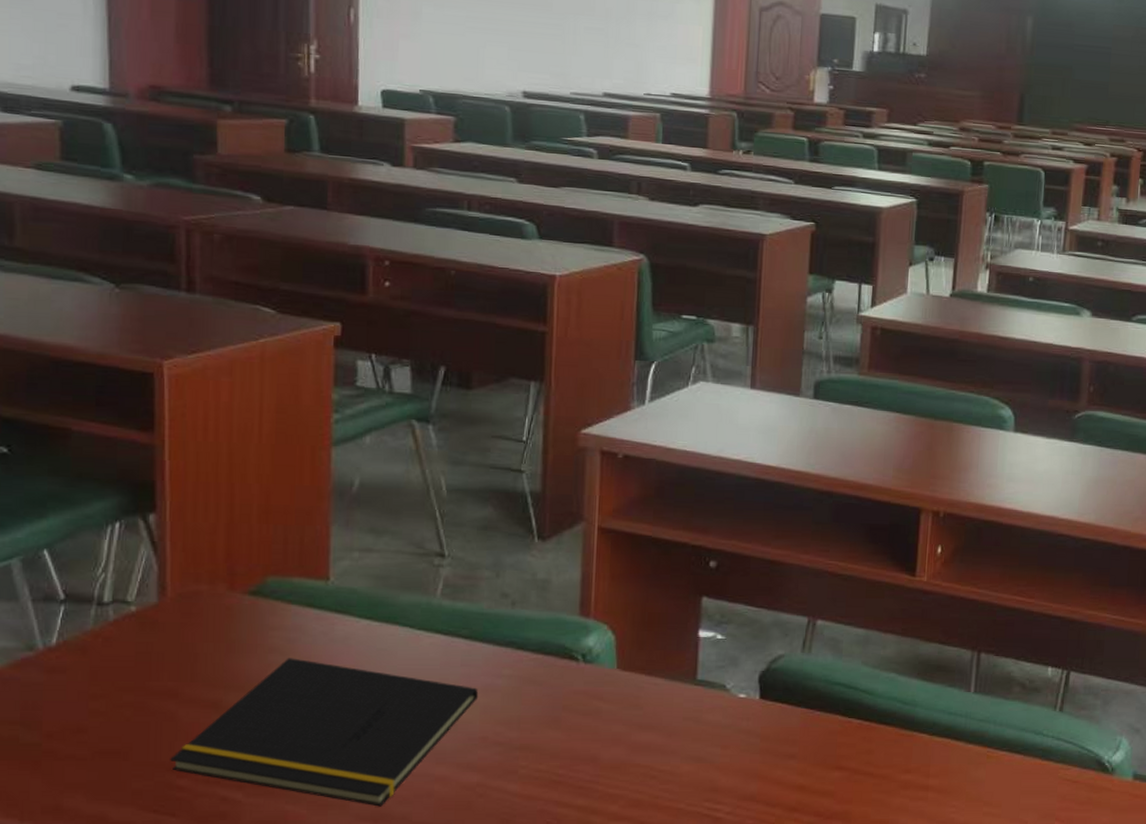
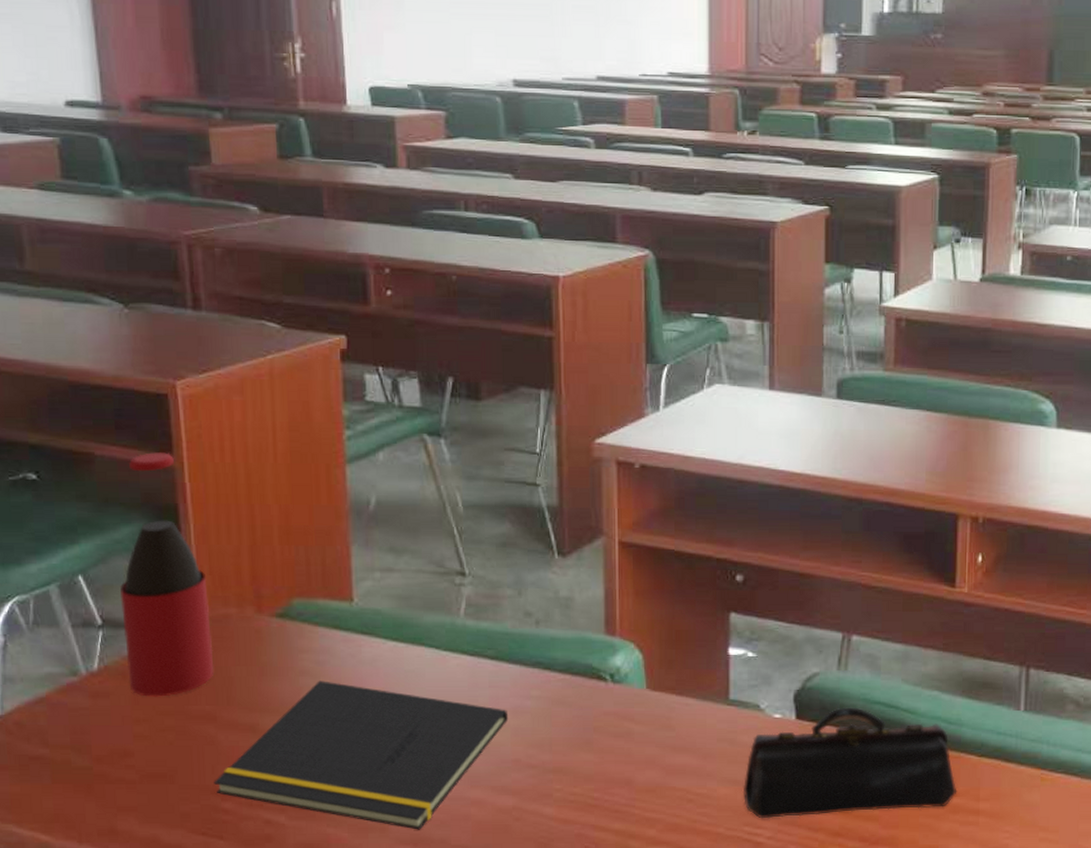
bottle: none [86,429,181,673] -> present [120,452,215,697]
pencil case: none [705,688,909,795] -> present [742,707,957,819]

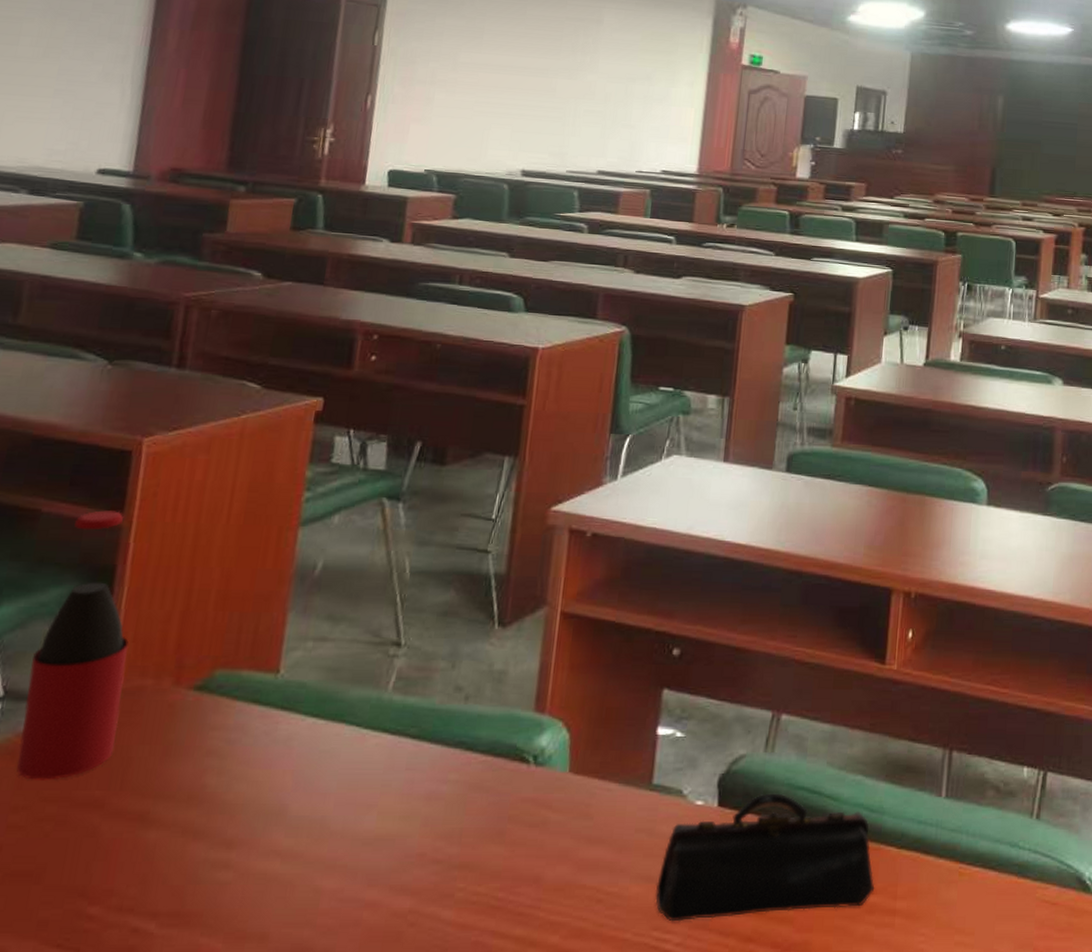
notepad: present [214,680,509,830] -> none [84,762,421,939]

